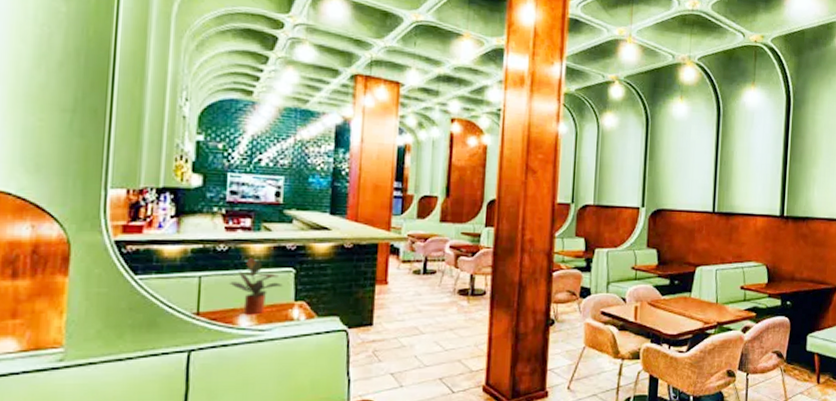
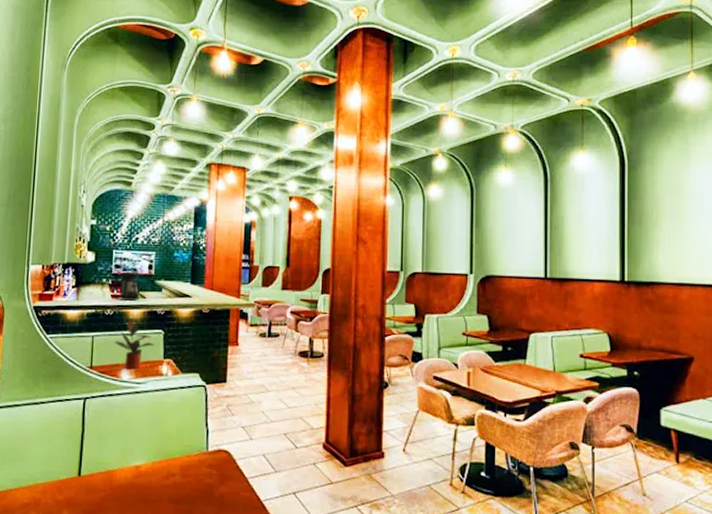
coffee maker: none [236,199,265,234] -> present [119,271,141,301]

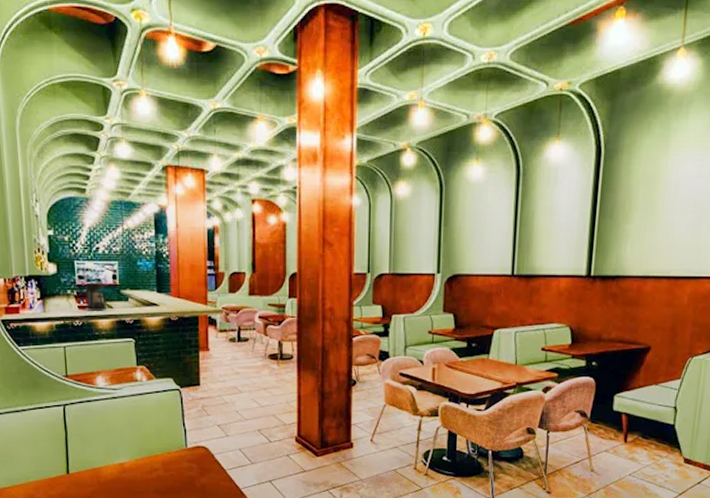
potted plant: present [114,321,154,370] -> none [87,331,126,377]

